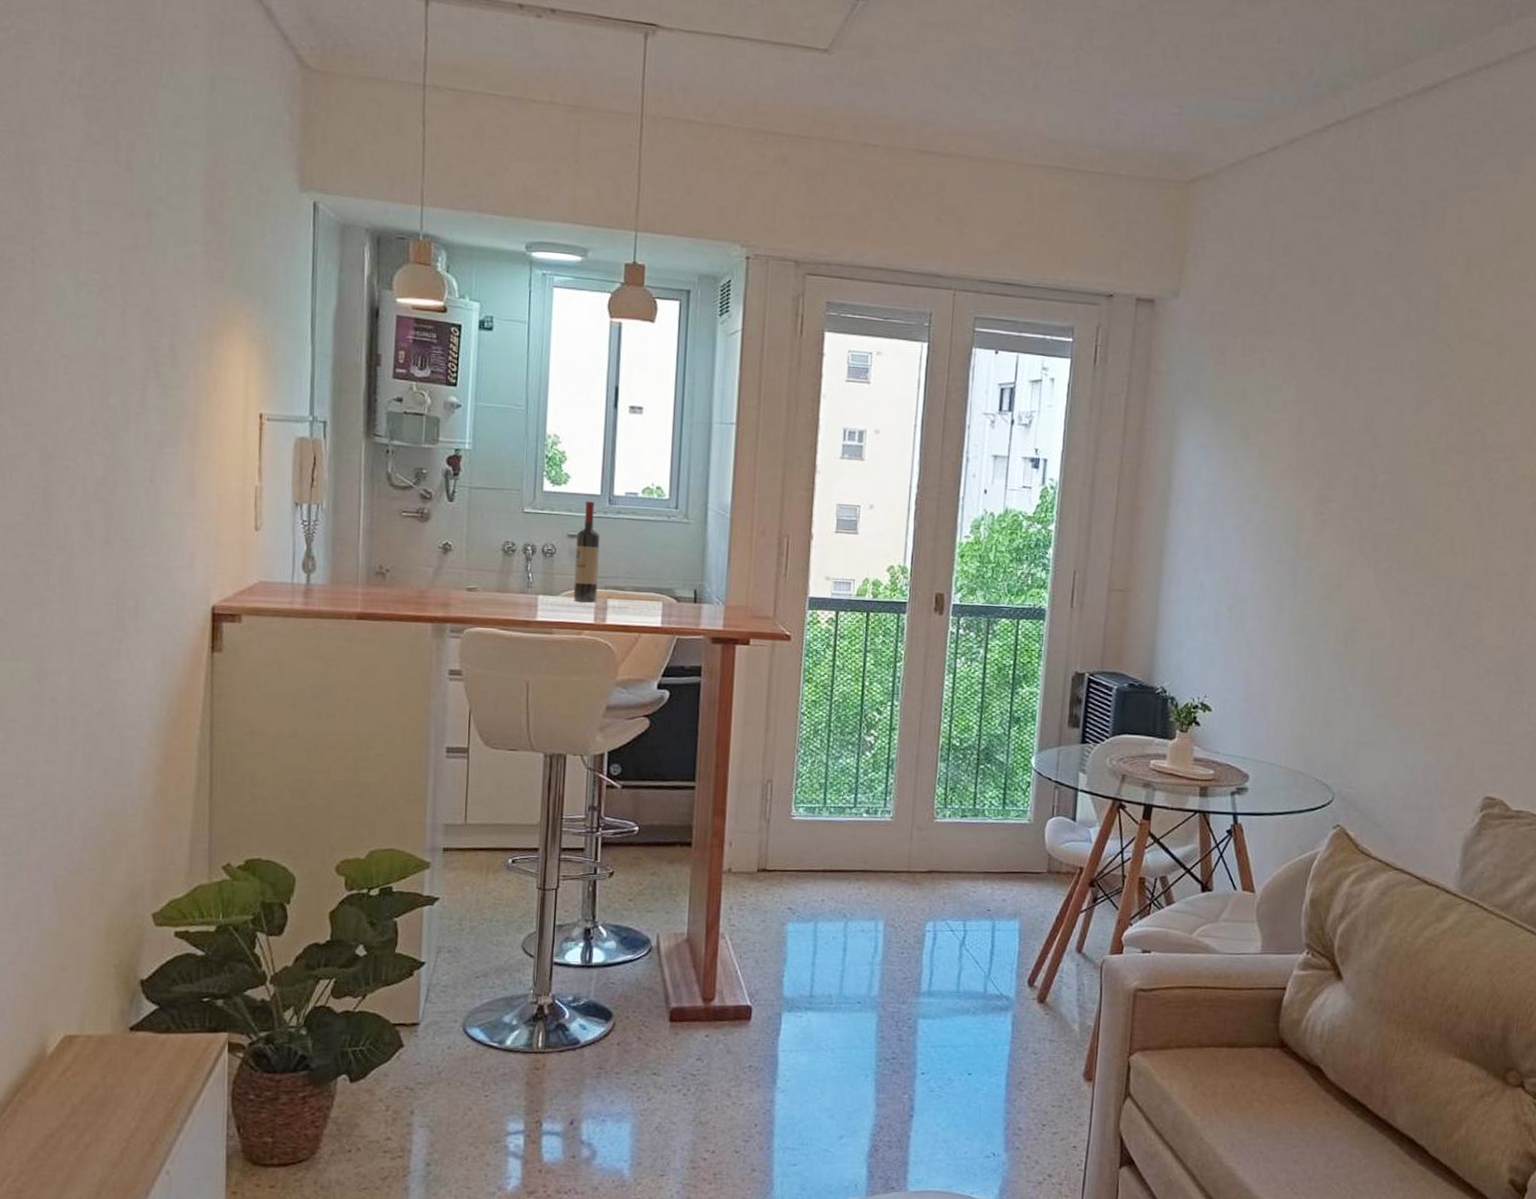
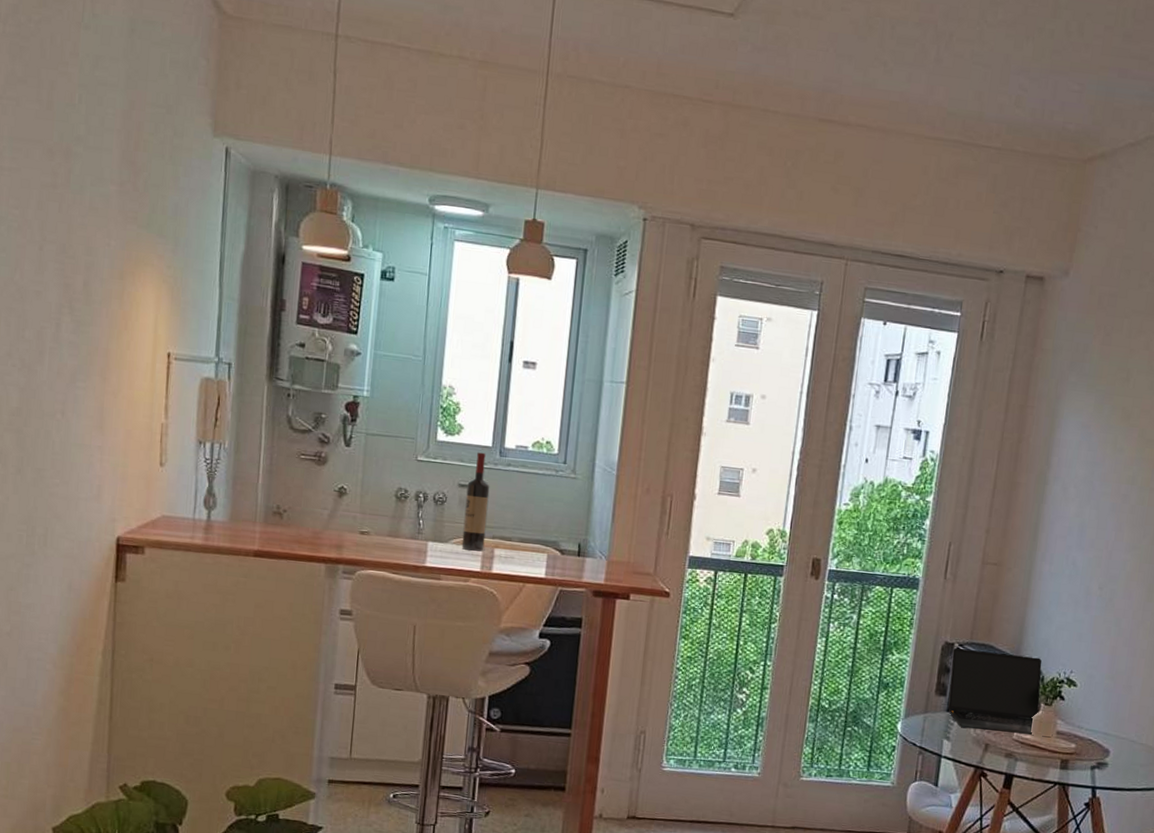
laptop: none [1082,677,1190,765] -> present [948,647,1053,738]

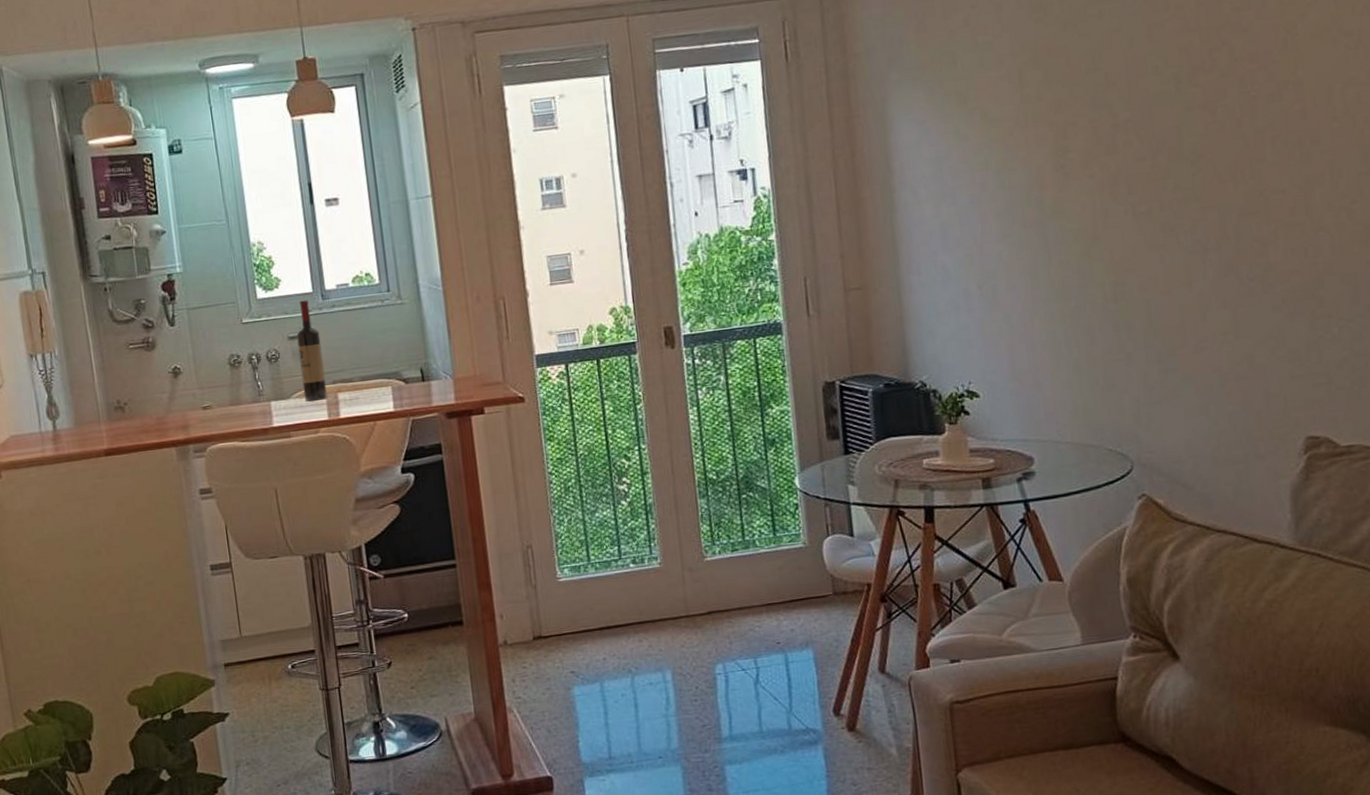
laptop: present [948,647,1053,738] -> none [835,376,966,468]

